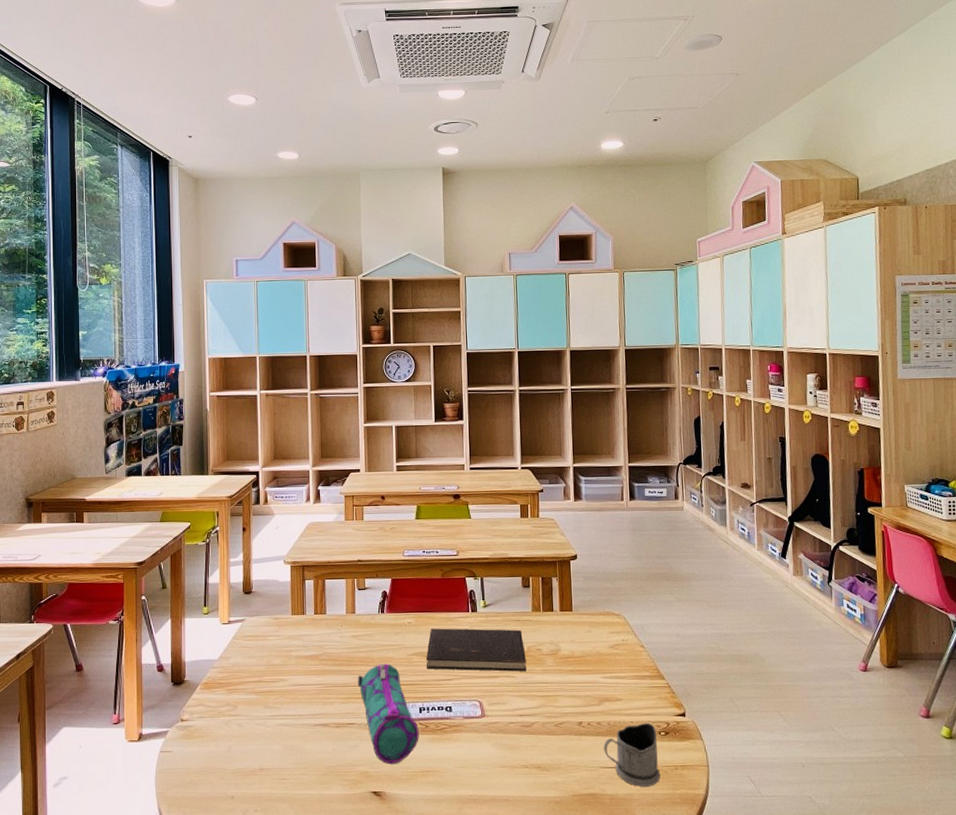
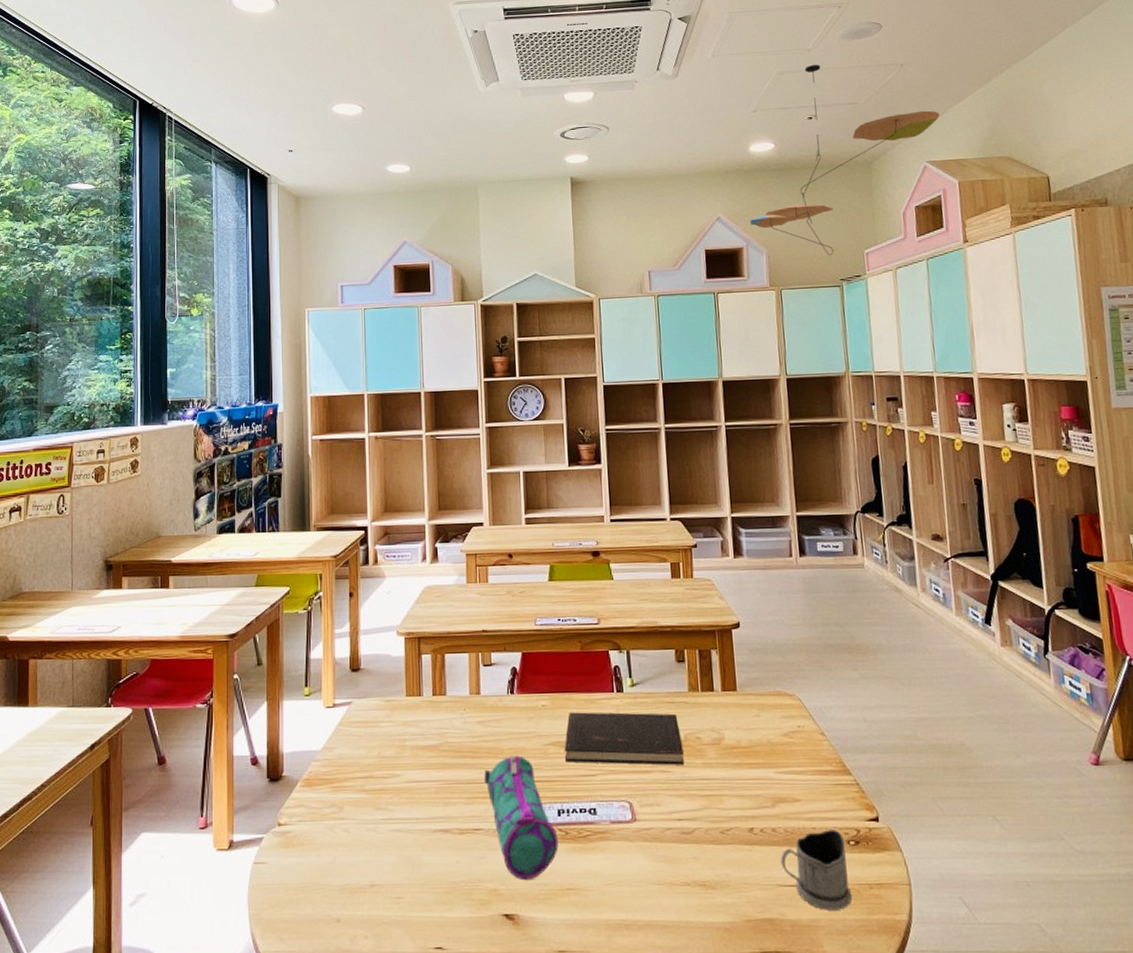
ceiling mobile: none [599,72,769,243] -> present [750,65,940,256]

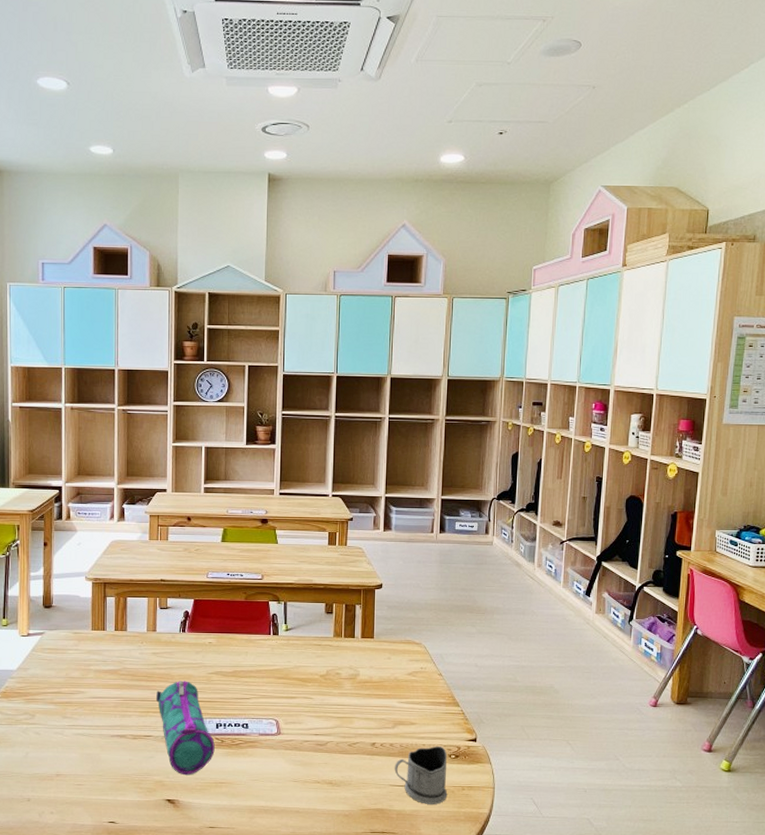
hardcover book: present [564,712,684,765] -> none [225,649,324,693]
ceiling mobile: present [750,65,940,256] -> none [433,79,622,269]

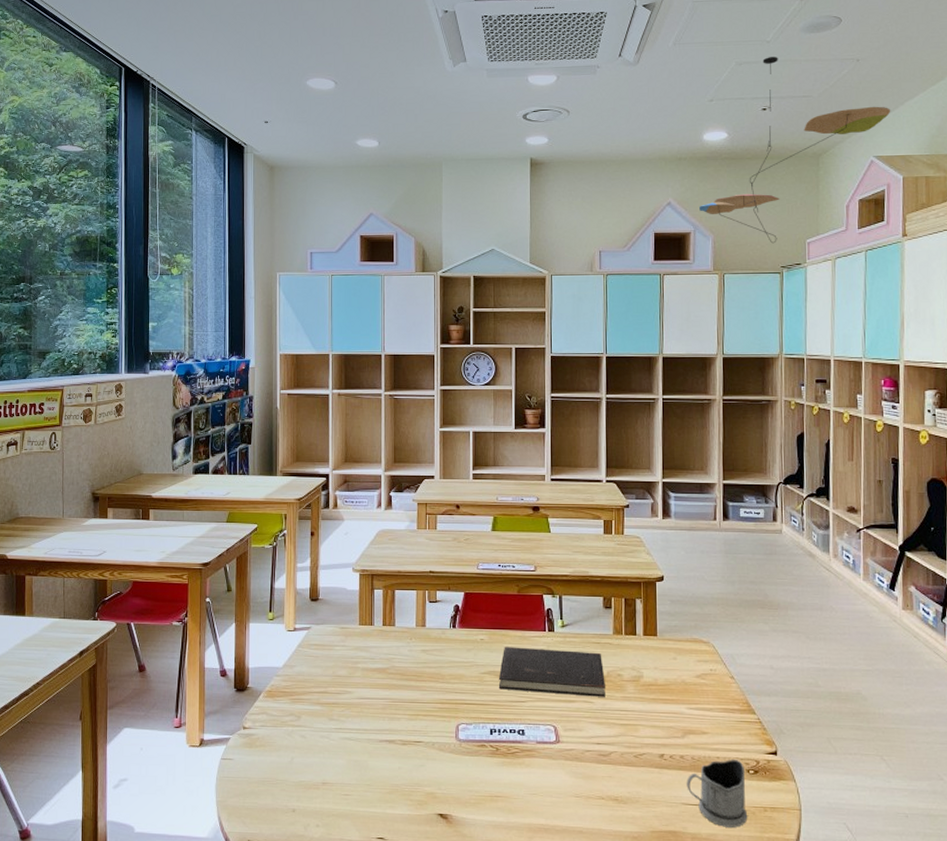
pencil case: present [155,681,215,776] -> none [425,681,489,787]
hardcover book: none [225,649,324,693] -> present [498,647,605,697]
ceiling mobile: none [433,79,622,269] -> present [699,57,891,244]

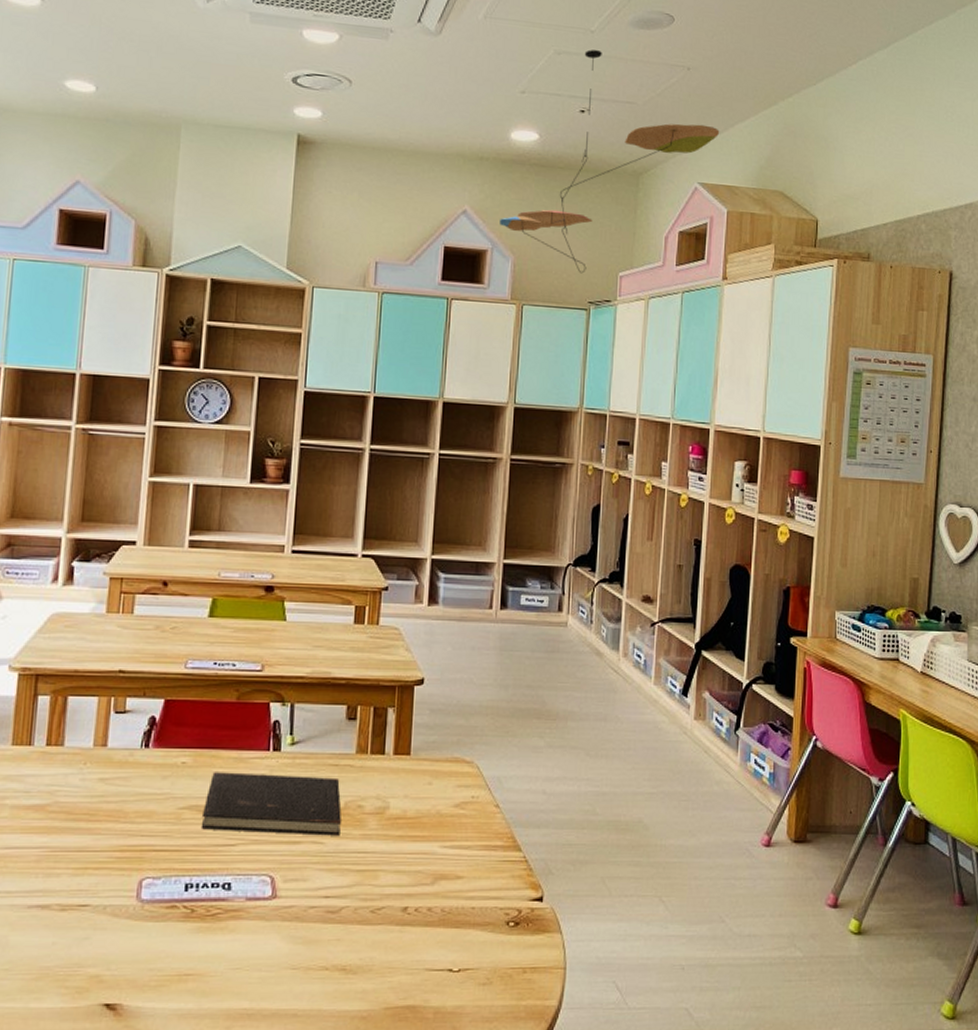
tea glass holder: present [686,760,748,828] -> none [432,910,505,996]

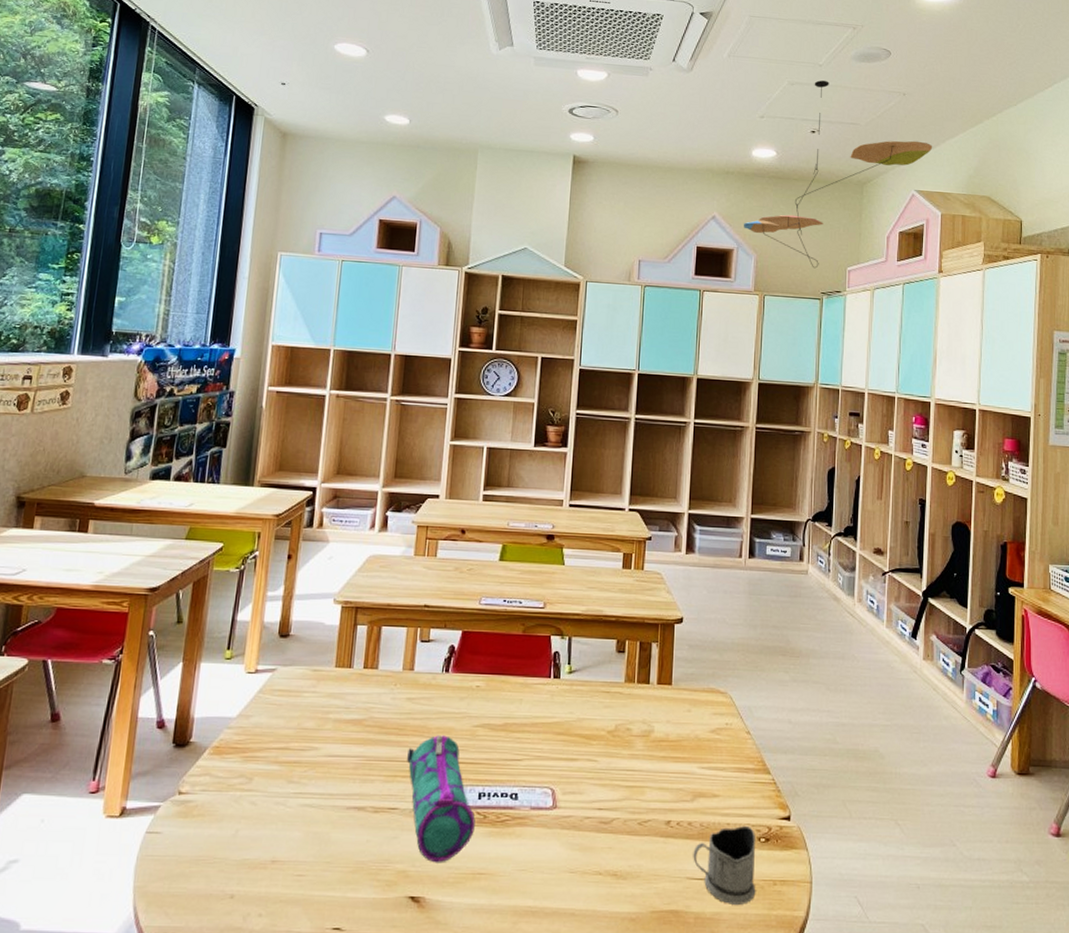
pencil case: none [98,820,181,965] -> present [406,735,475,863]
hardcover book: present [200,772,342,836] -> none [492,695,612,755]
tea glass holder: none [432,910,505,996] -> present [693,826,756,905]

